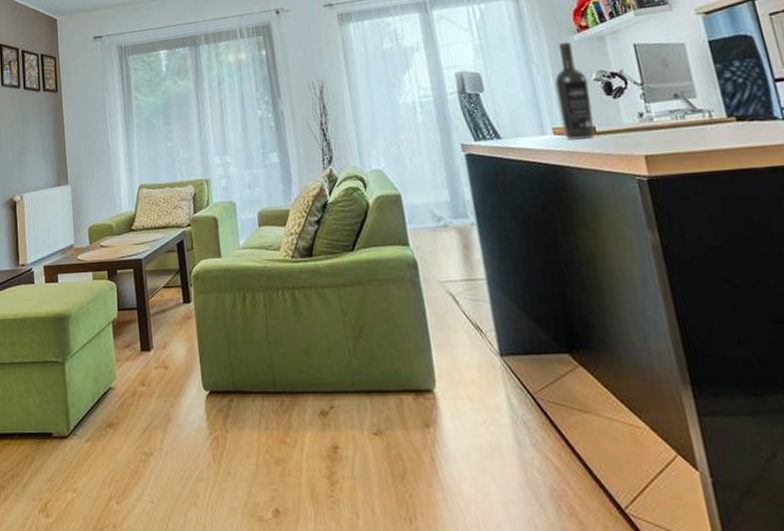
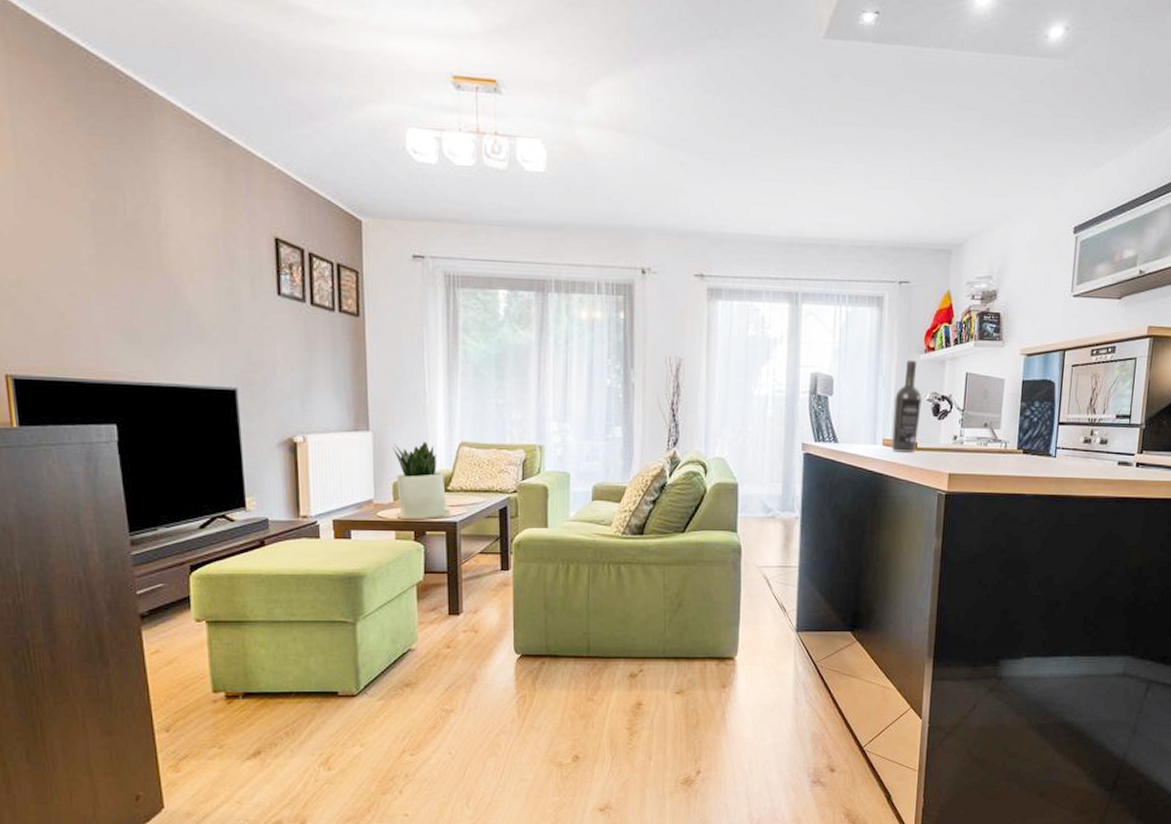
planter: none [86,188,137,262] -> present [392,441,452,521]

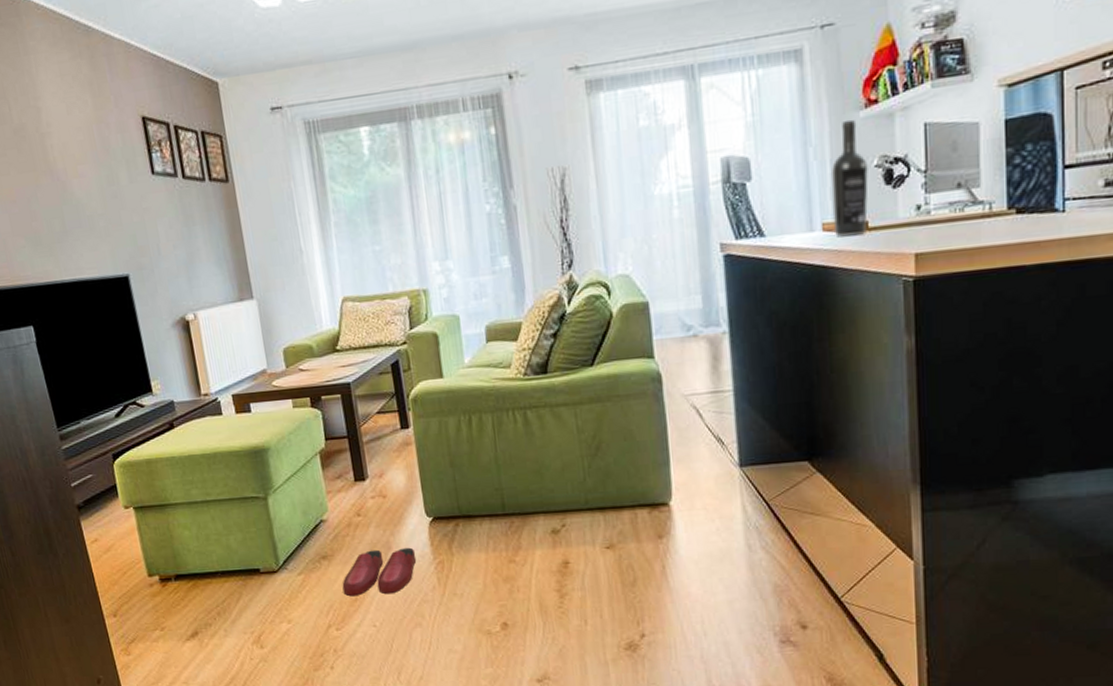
planter: present [392,441,452,521] -> none [278,302,344,388]
slippers: none [422,681,500,723] -> present [342,547,417,596]

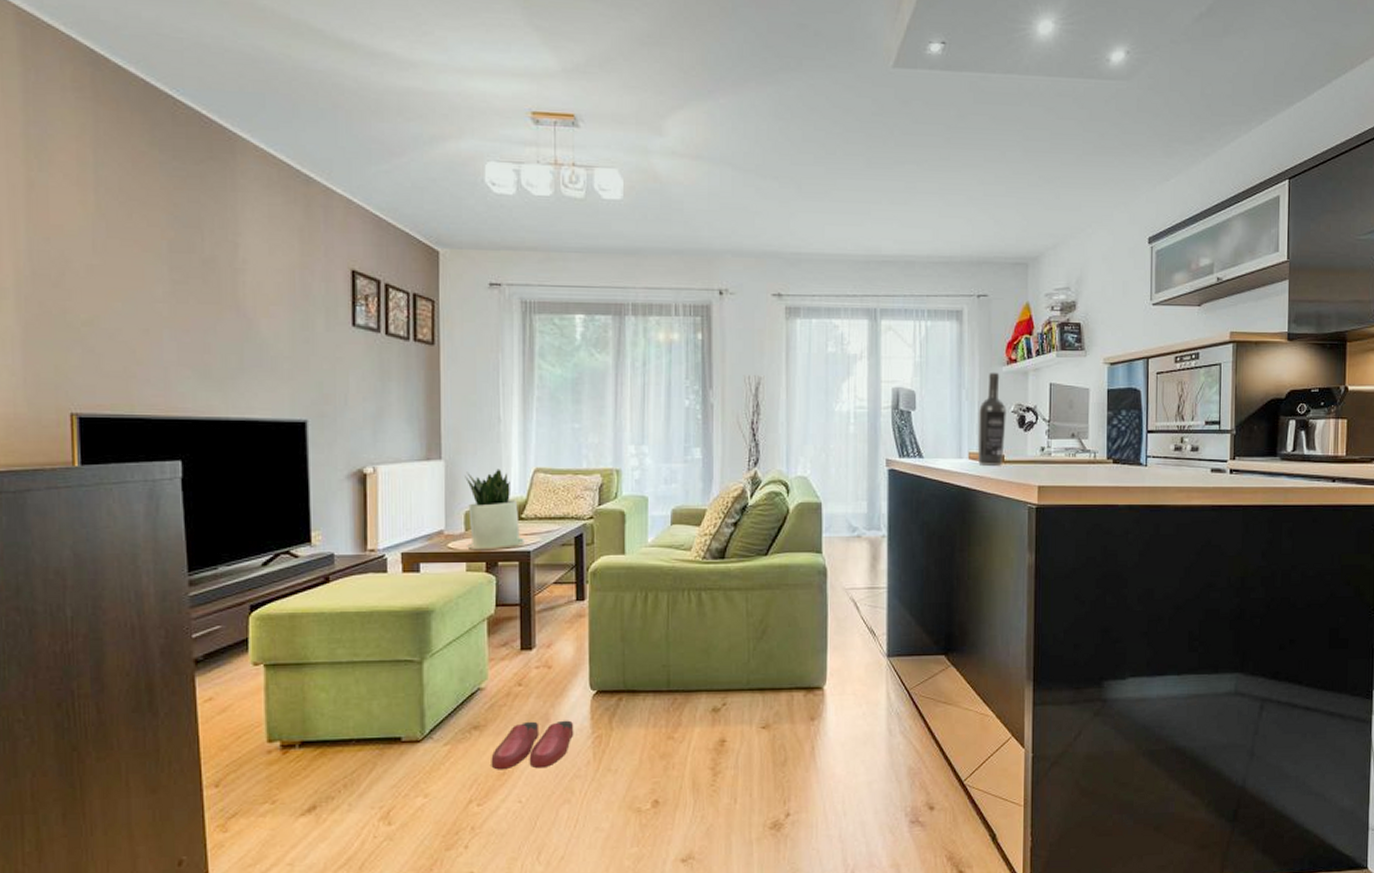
planter: none [278,302,344,388] -> present [465,469,526,552]

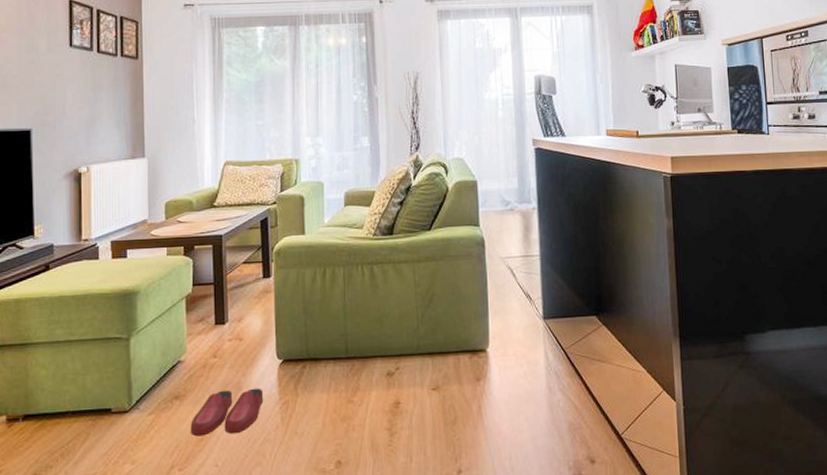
planter: present [465,469,526,552] -> none [165,163,218,238]
wine bottle: present [978,372,1006,466] -> none [613,57,638,141]

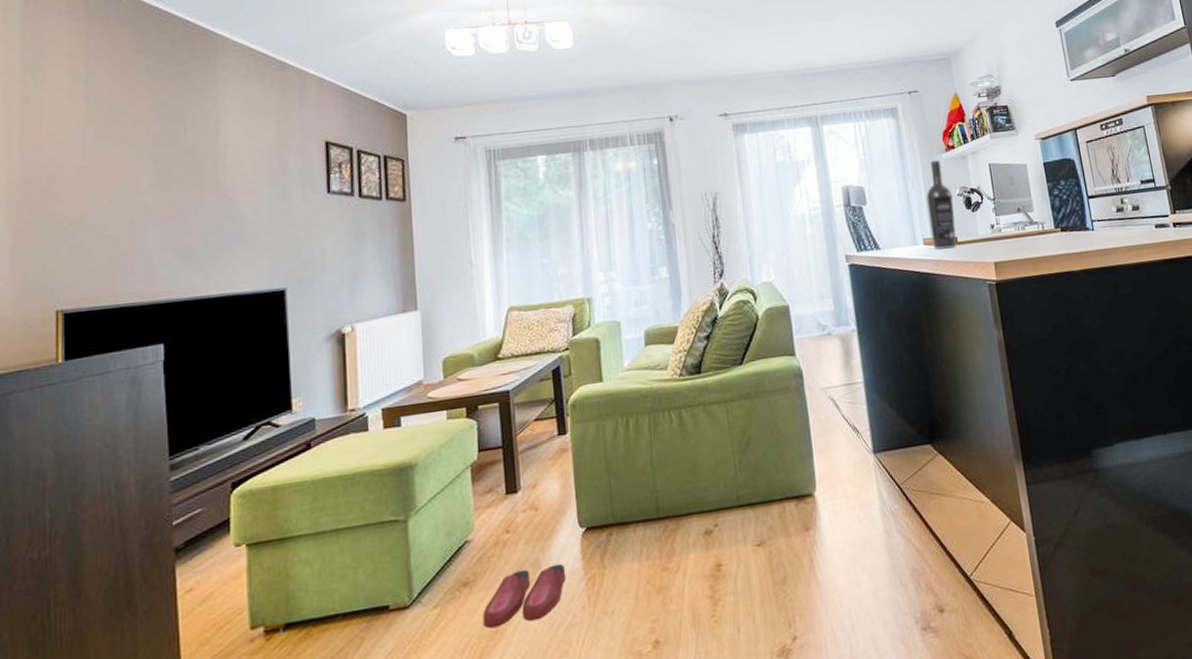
wine bottle: none [613,57,638,141] -> present [926,160,957,249]

